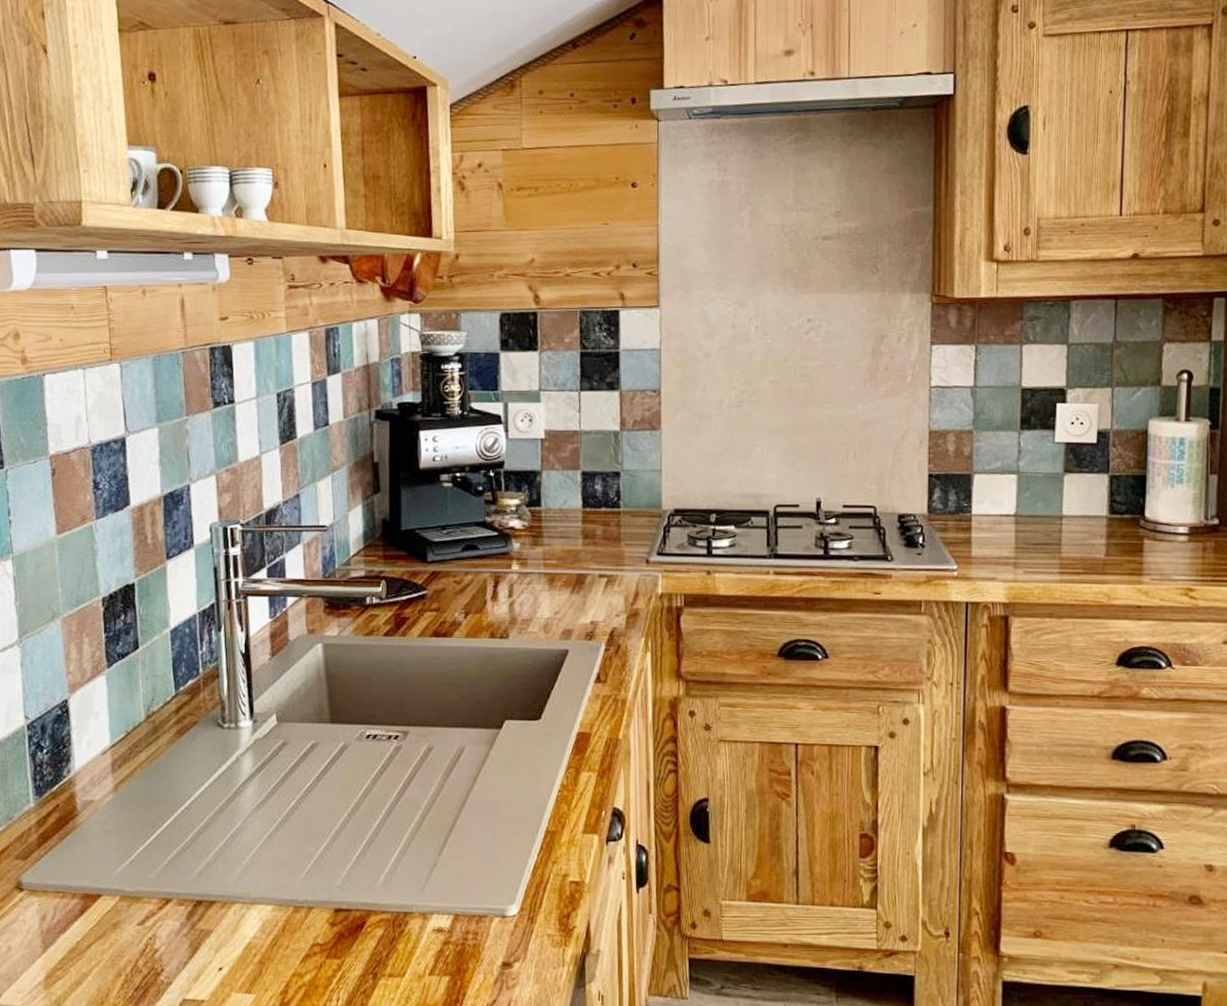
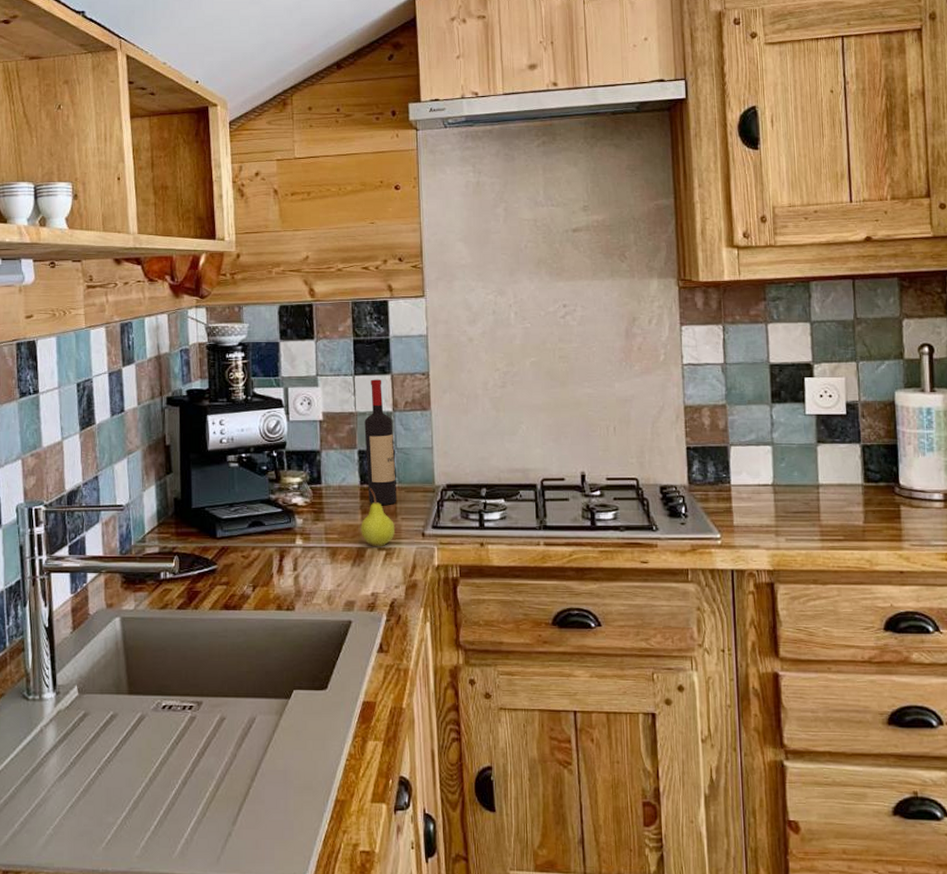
fruit: none [580,512,617,574] -> present [359,488,395,547]
wine bottle: none [589,395,621,530] -> present [364,379,396,505]

